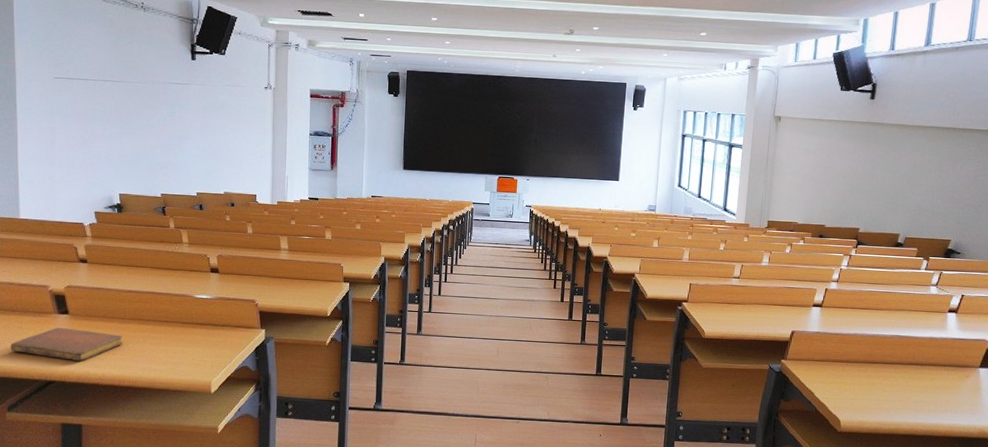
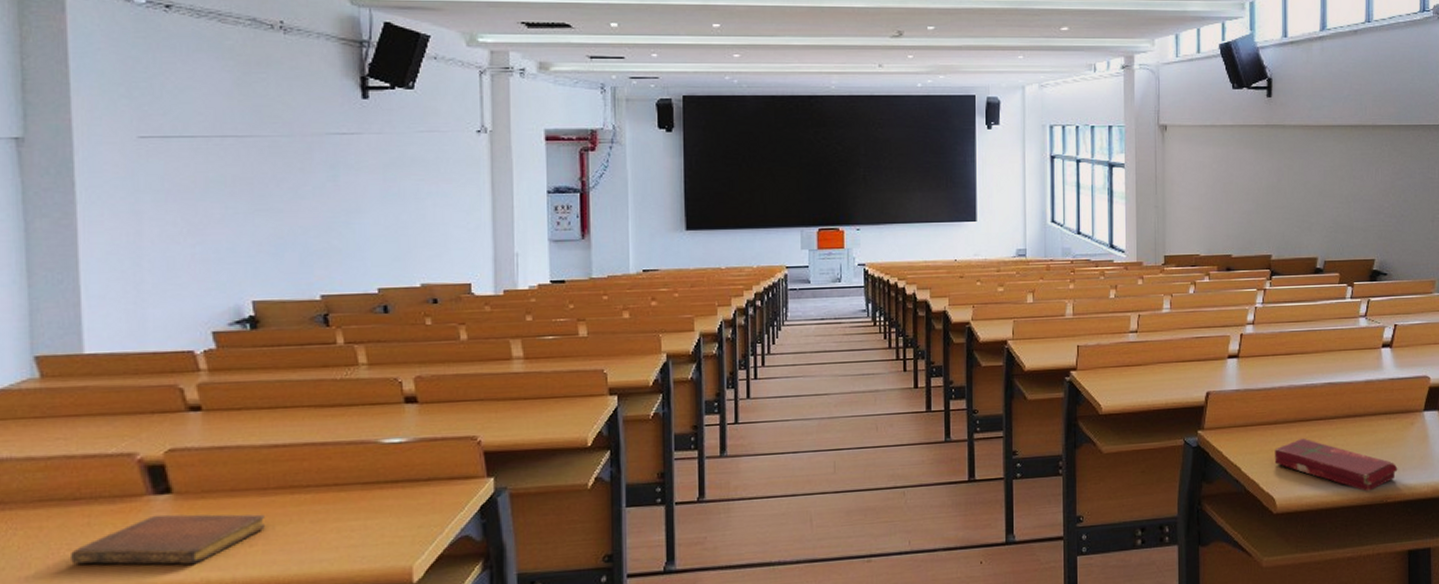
book: none [843,376,950,425] -> present [1274,438,1398,492]

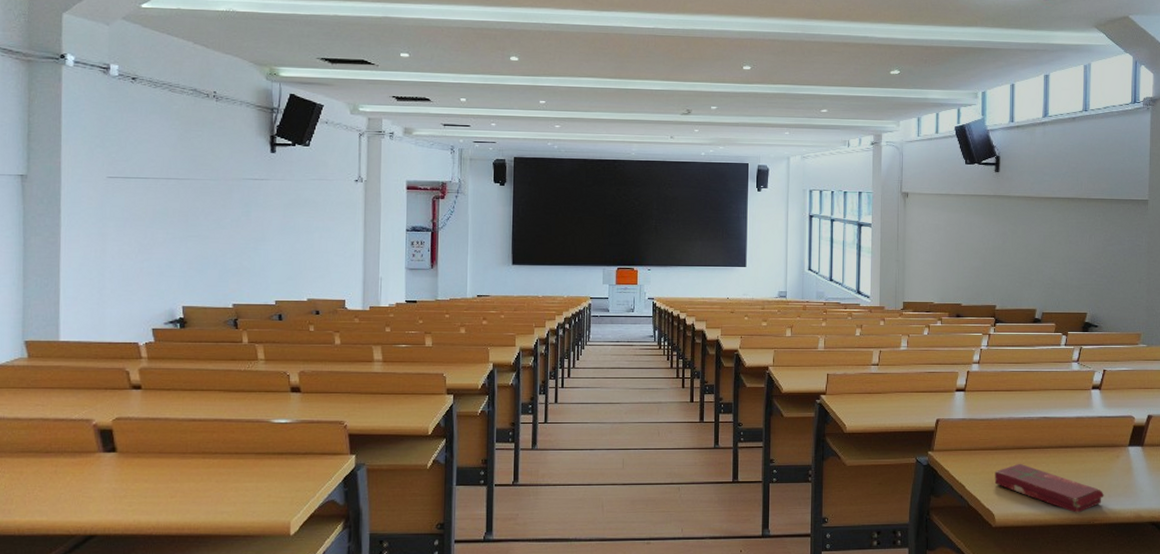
notebook: present [71,514,266,565] -> none [41,468,184,509]

